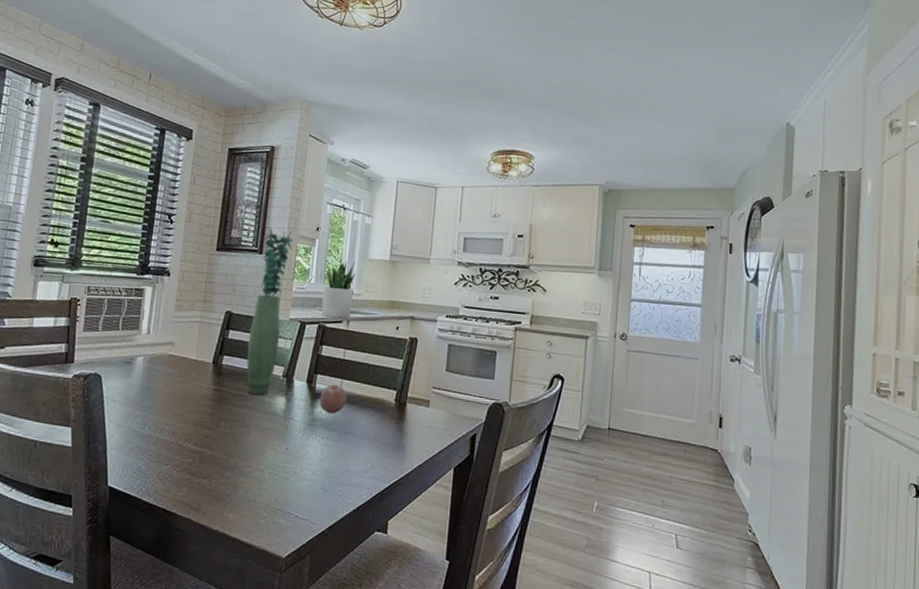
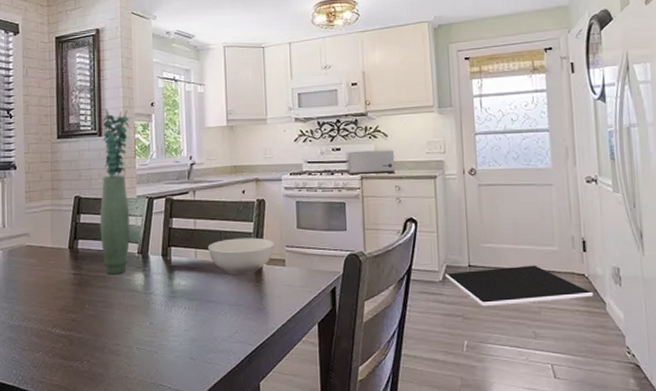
fruit: present [319,384,347,414] -> none [177,255,203,284]
planter: present [321,260,356,319] -> none [166,131,196,190]
bowl: none [354,373,421,411] -> present [207,237,274,274]
toaster: none [502,301,551,329] -> present [346,150,396,176]
door mat: none [585,432,724,472] -> present [445,265,594,306]

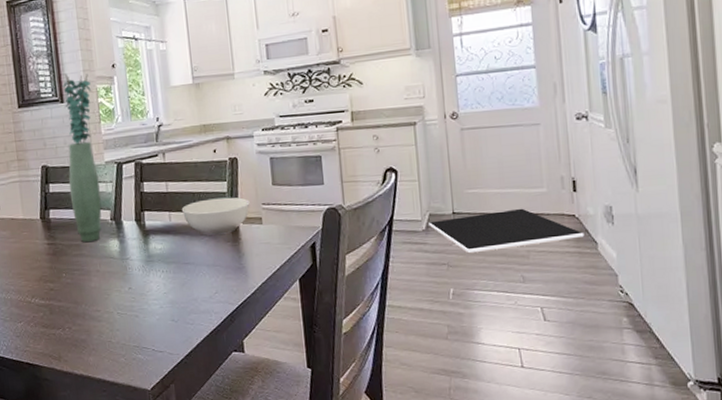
toaster: present [346,150,396,176] -> none [319,98,373,128]

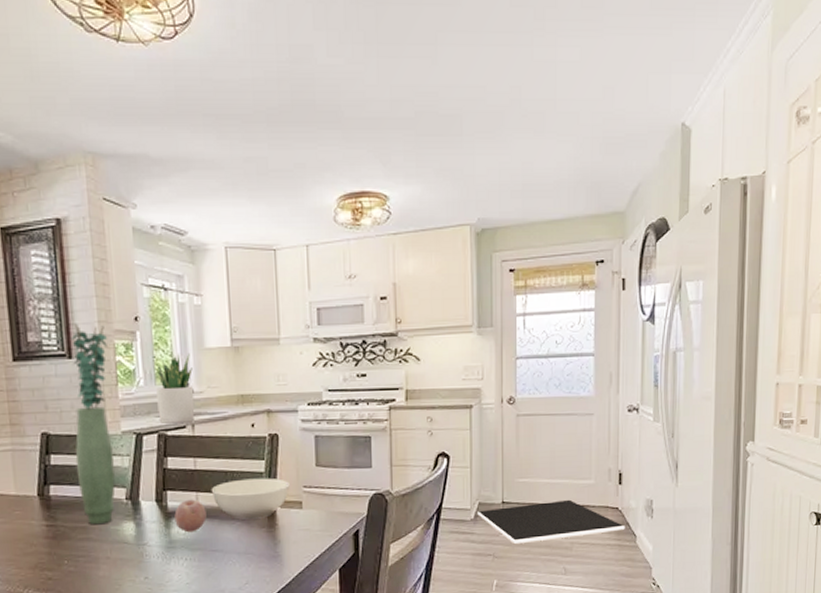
planter: none [131,91,165,153] -> present [156,352,195,424]
fruit: none [151,218,179,248] -> present [174,499,207,533]

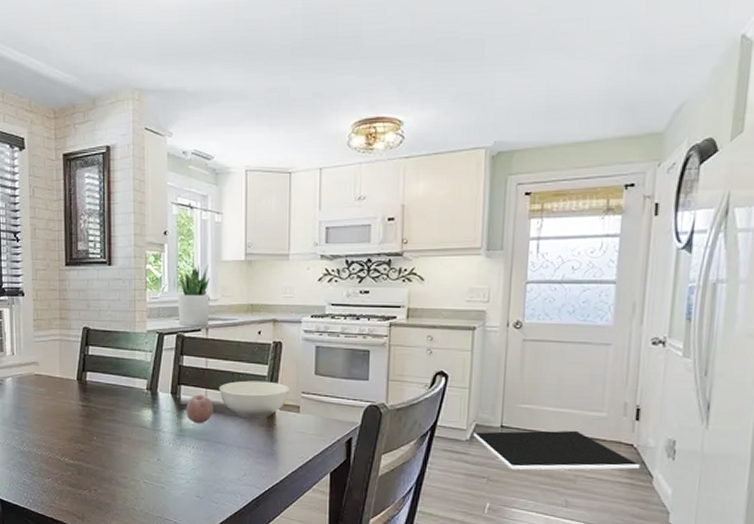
vase: present [71,323,115,525] -> none [108,235,140,409]

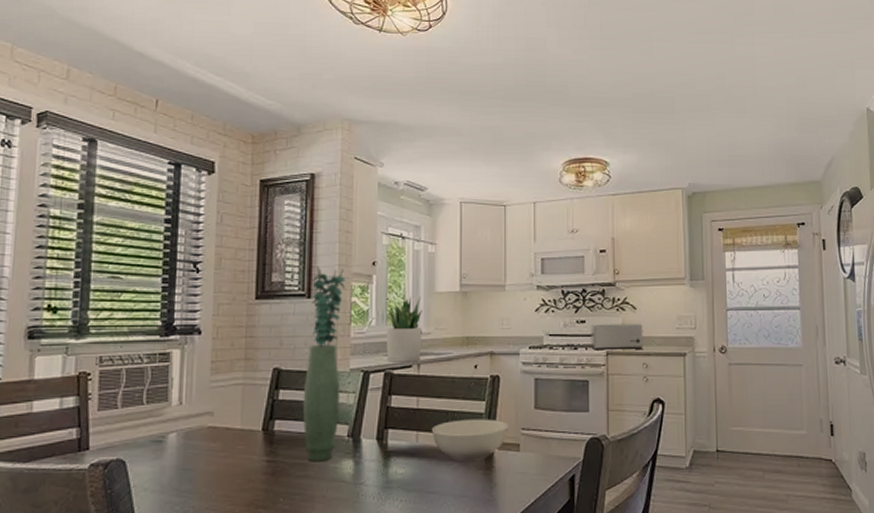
vase: none [108,235,140,409] -> present [302,266,345,462]
fruit: present [186,394,213,424] -> none [393,438,425,473]
toaster: none [374,295,430,322] -> present [591,324,643,351]
door mat: present [473,430,640,470] -> none [692,449,840,494]

